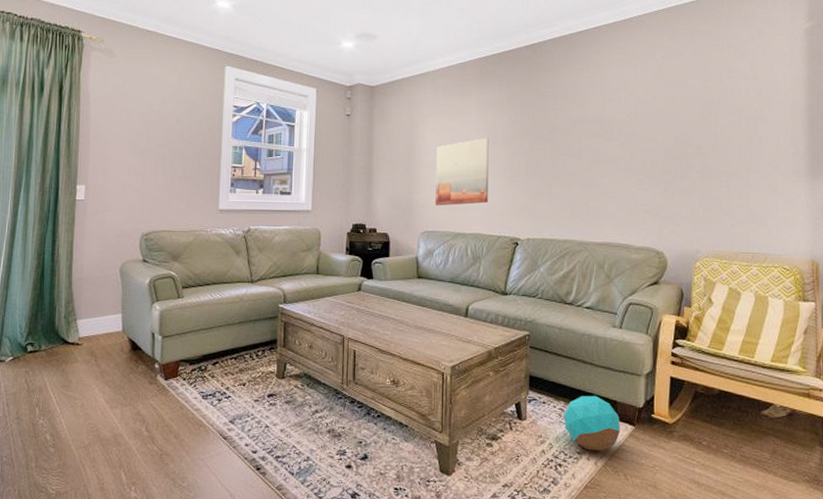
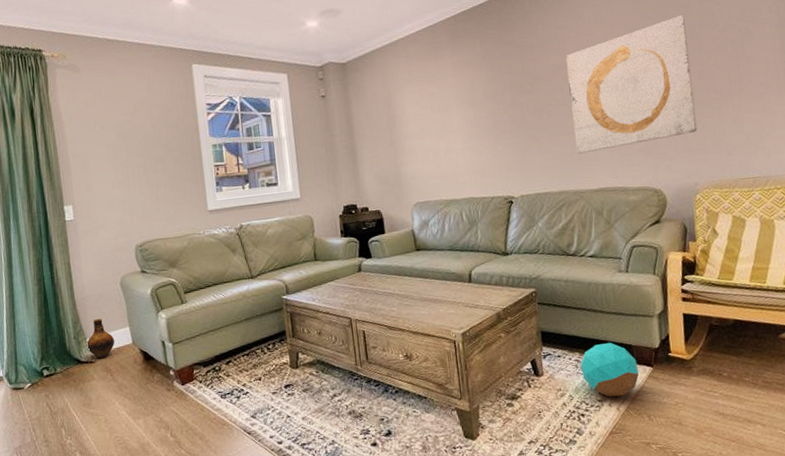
ceramic jug: none [75,301,105,342] -> present [86,318,115,359]
wall art: present [435,137,489,206] -> none [417,98,477,176]
wall art: none [586,88,705,207] -> present [565,15,698,154]

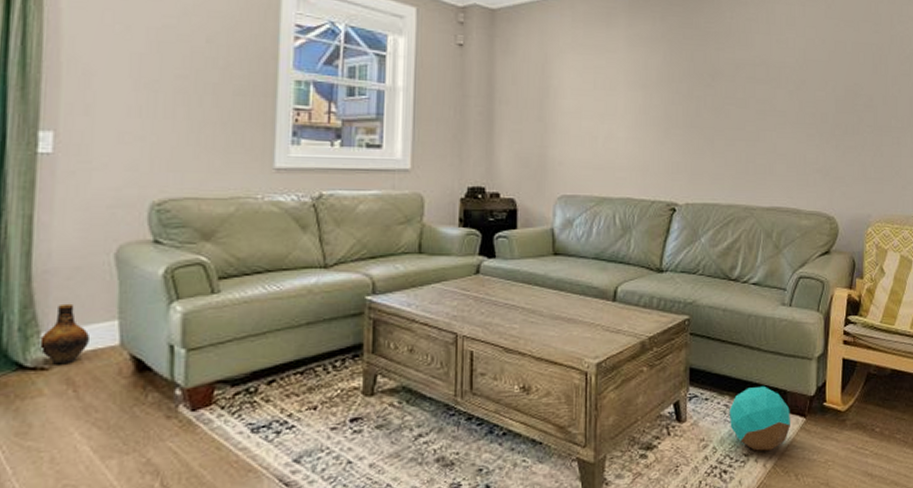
wall art: present [565,15,698,154] -> none [752,33,876,165]

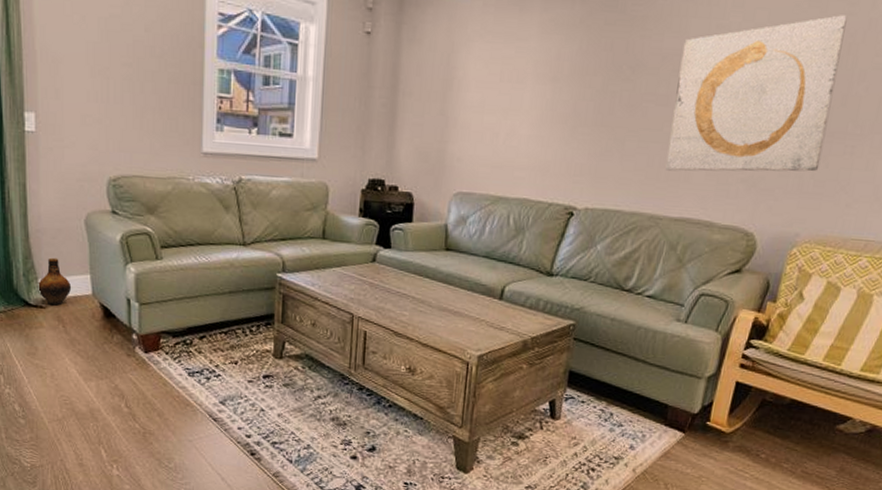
ball: present [729,385,791,451] -> none [603,397,669,458]
wall art: none [752,33,876,165] -> present [665,15,848,172]

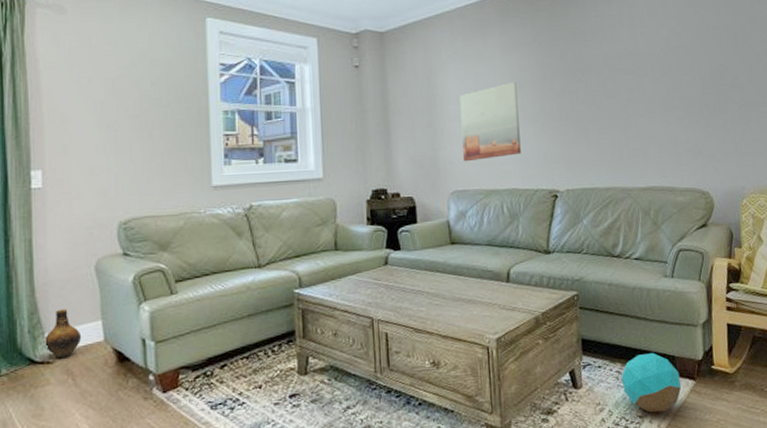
wall art: none [474,72,550,161] -> present [460,81,521,162]
ball: none [603,397,669,458] -> present [621,352,682,413]
wall art: present [665,15,848,172] -> none [618,16,746,149]

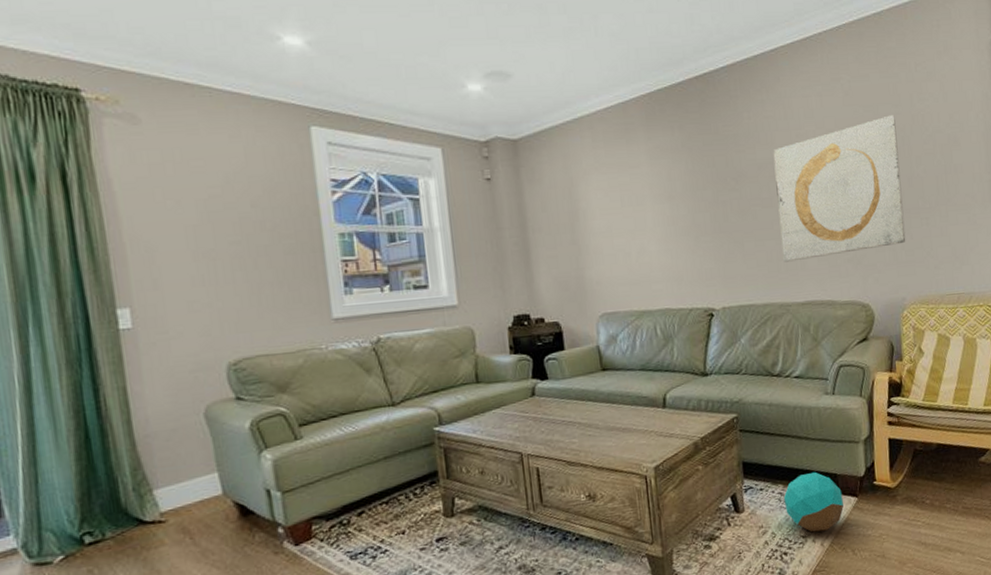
ceramic jug: present [43,308,82,359] -> none [152,462,197,518]
wall art: present [460,81,521,162] -> none [605,192,673,282]
wall art: none [618,16,746,149] -> present [773,115,906,262]

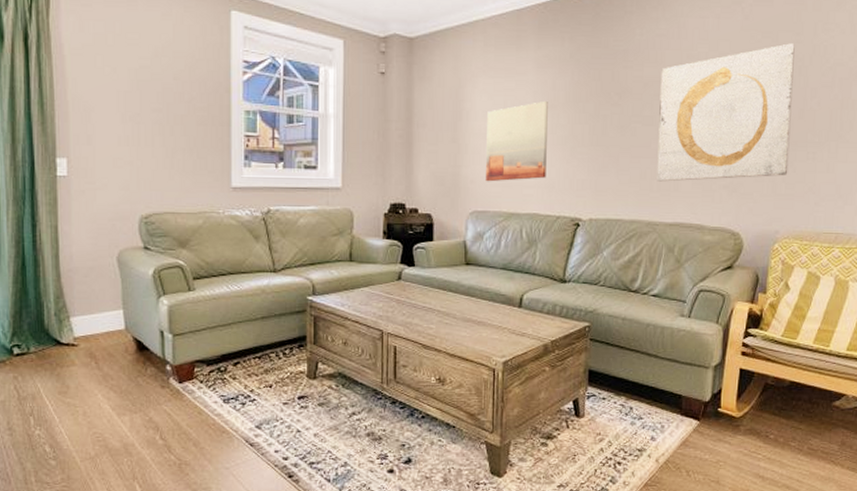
wall art: none [605,192,673,282] -> present [486,100,548,182]
ball: present [783,471,844,533] -> none [624,389,685,448]

